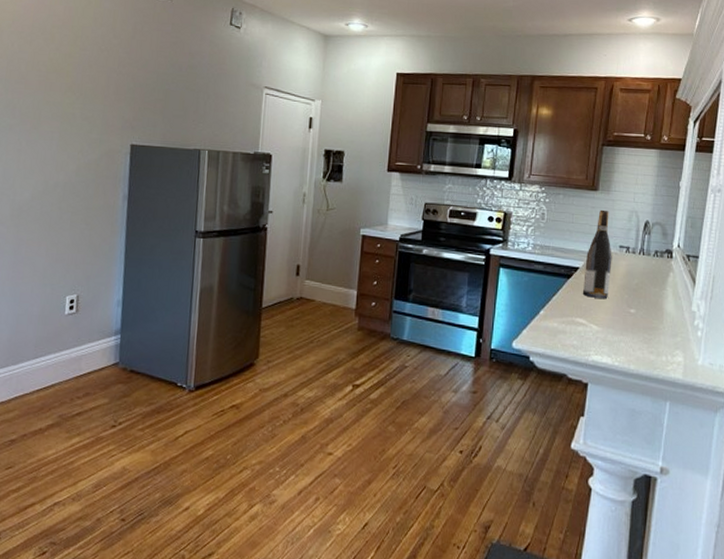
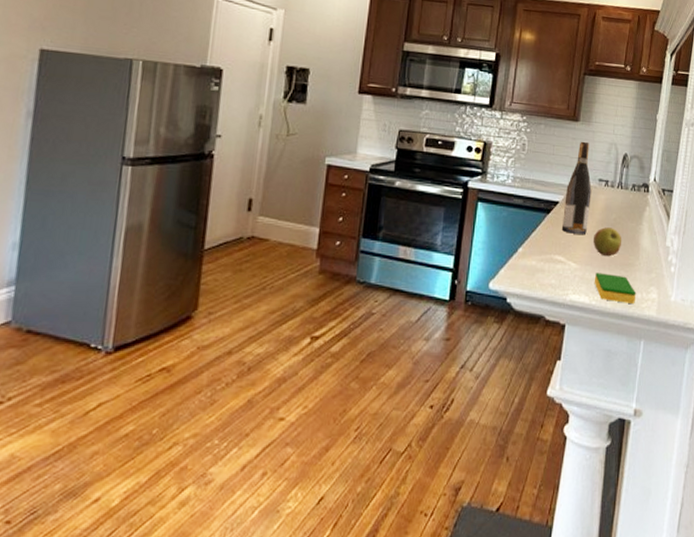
apple: none [615,292,645,320] -> present [594,227,622,257]
dish sponge: none [616,335,661,367] -> present [594,272,637,305]

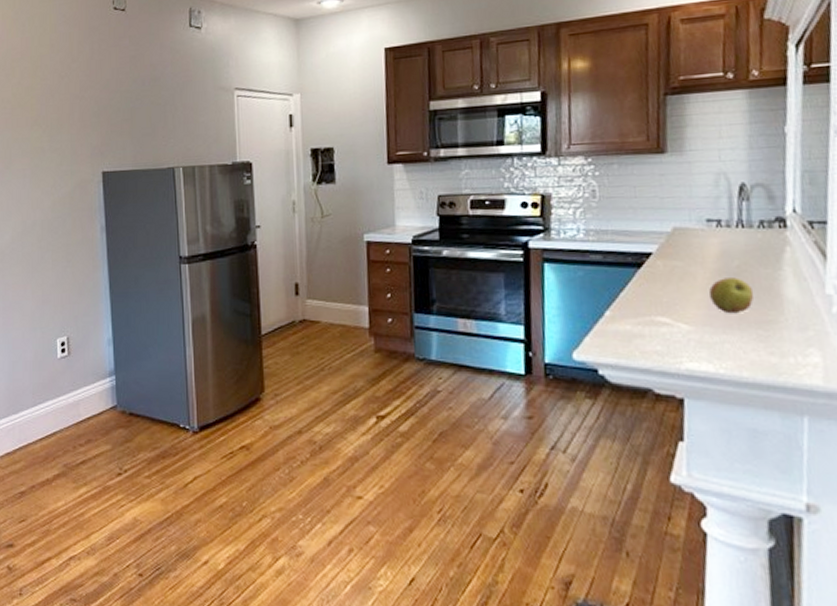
wine bottle: present [561,141,592,234] -> none [660,175,699,289]
dish sponge: present [594,272,637,305] -> none [718,334,787,372]

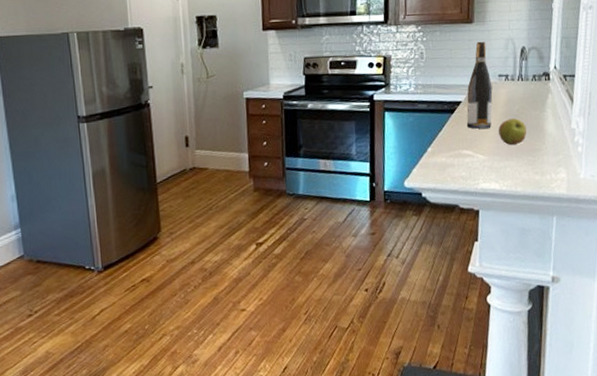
wine bottle: none [660,175,699,289] -> present [466,41,493,129]

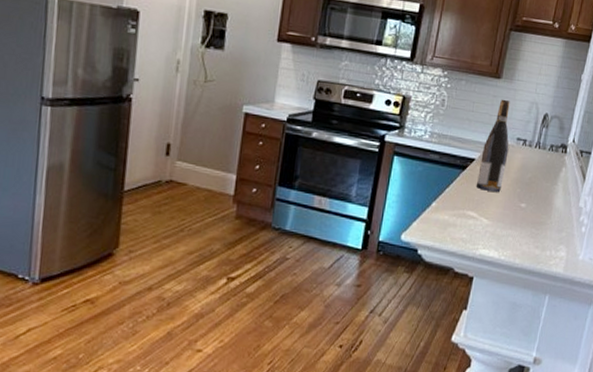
apple: present [499,118,527,146] -> none [507,186,536,215]

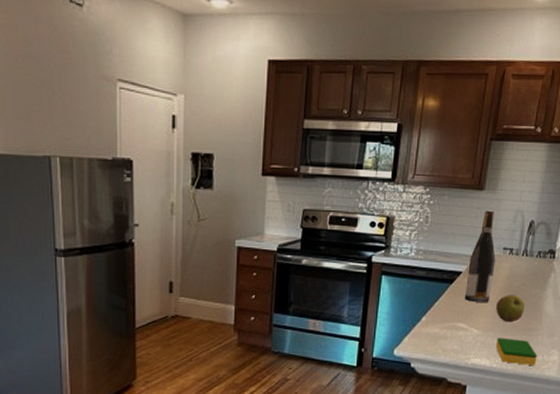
dish sponge: none [504,229,546,261] -> present [495,338,538,366]
apple: none [507,186,536,215] -> present [496,295,525,323]

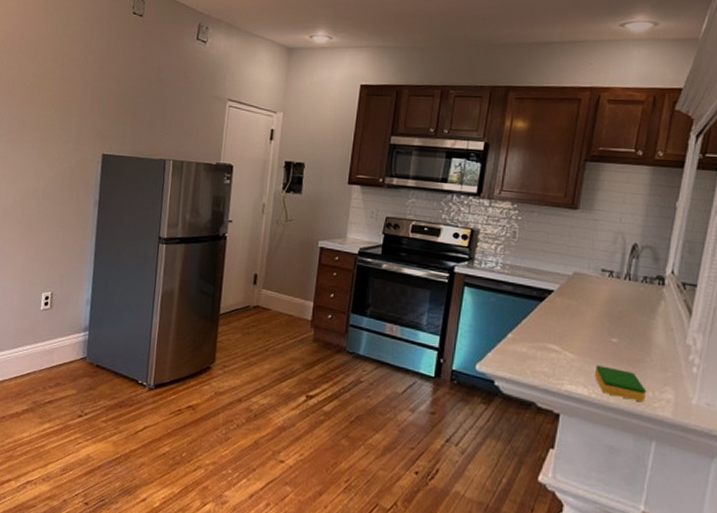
wine bottle: present [464,210,496,302] -> none [556,229,593,325]
apple: present [496,295,525,323] -> none [594,319,630,350]

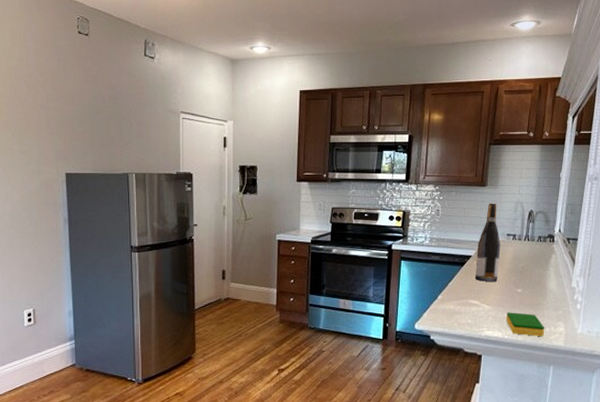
wine bottle: none [556,229,593,325] -> present [475,203,501,281]

